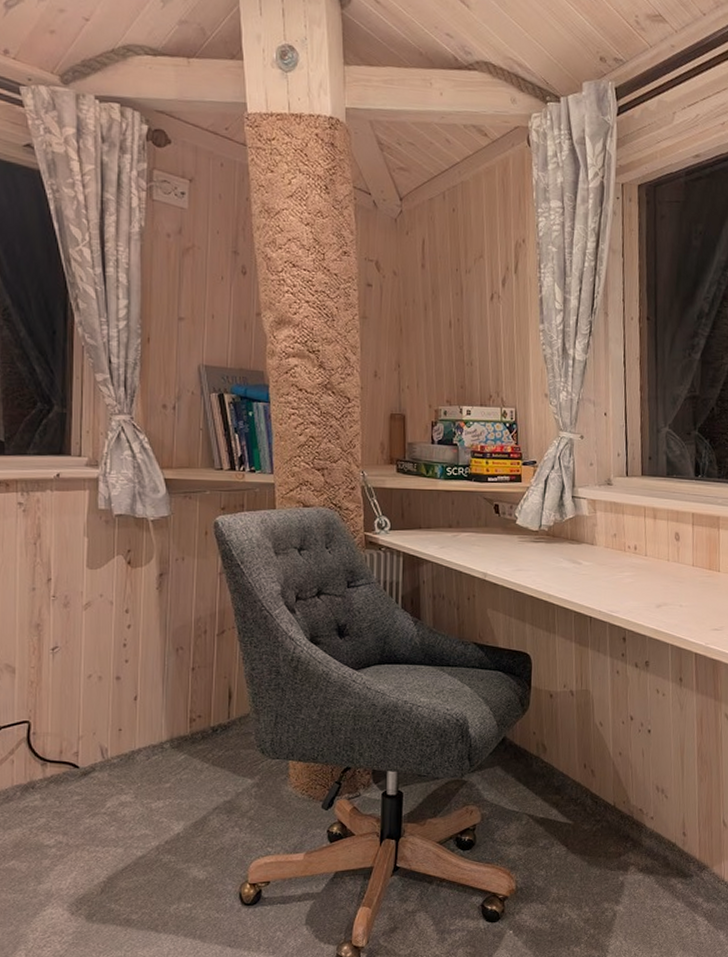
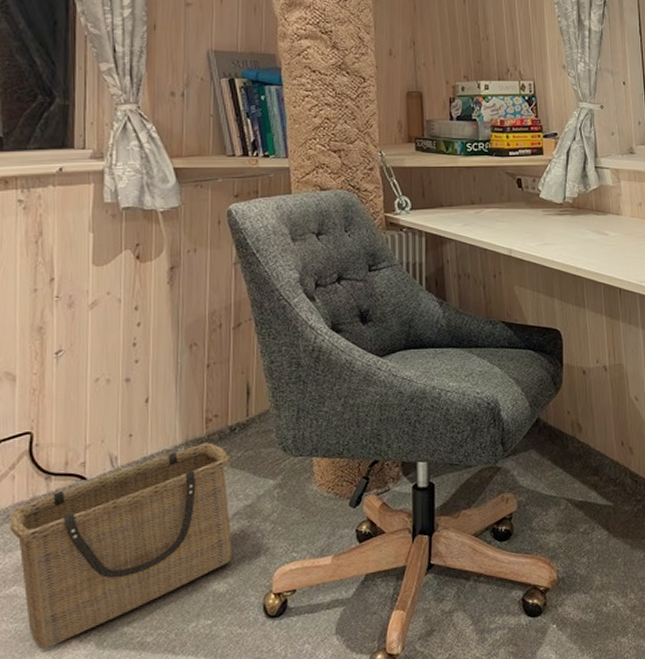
basket: none [9,741,212,918] -> present [9,442,233,649]

